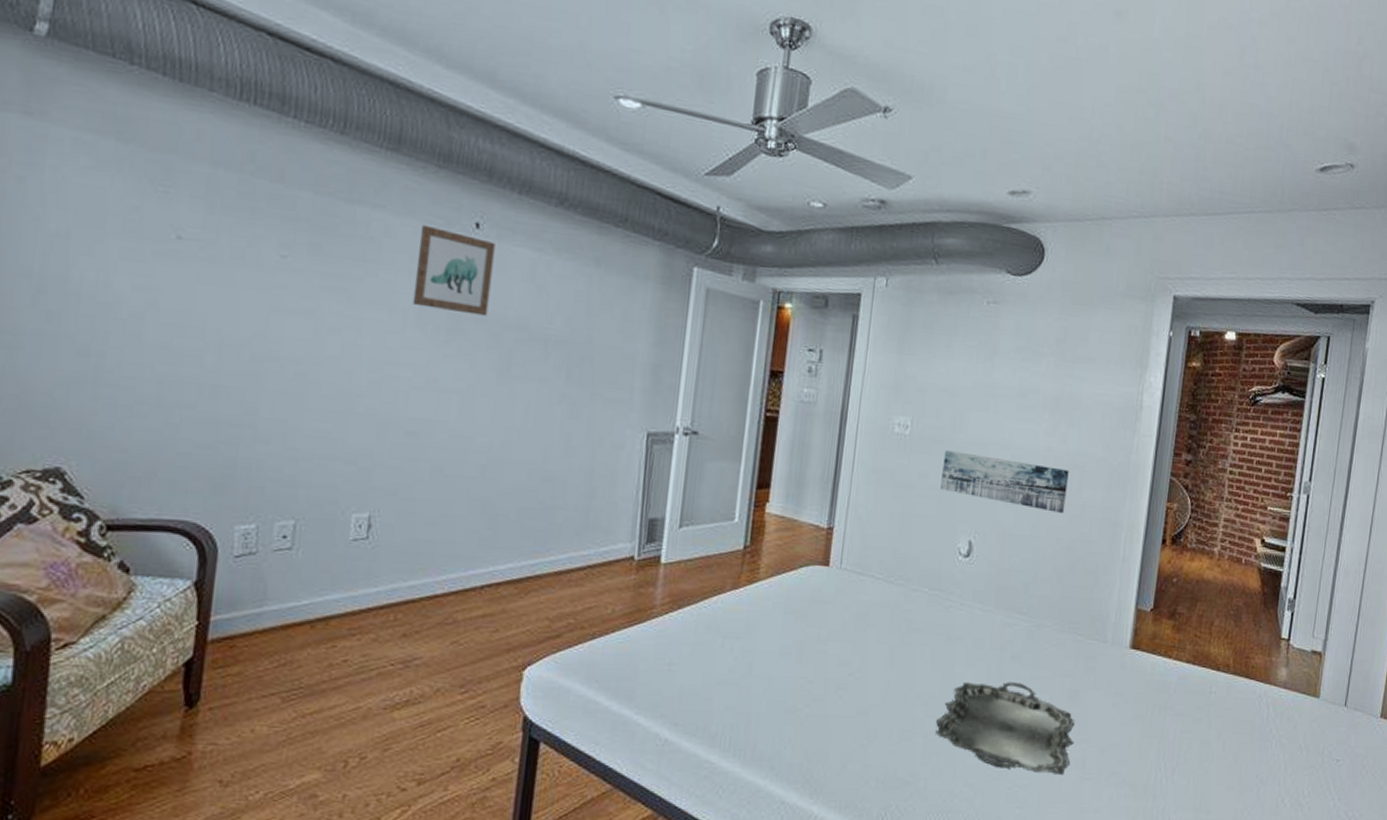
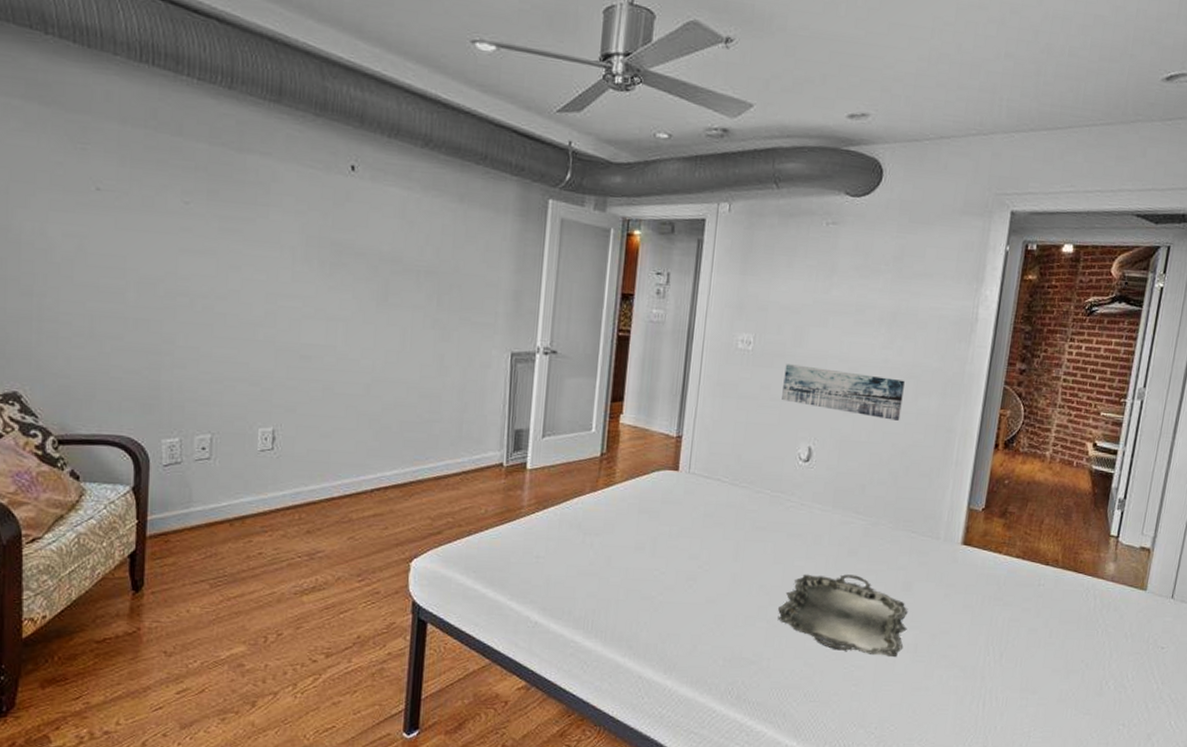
wall art: present [412,224,496,316] -> none [299,169,370,251]

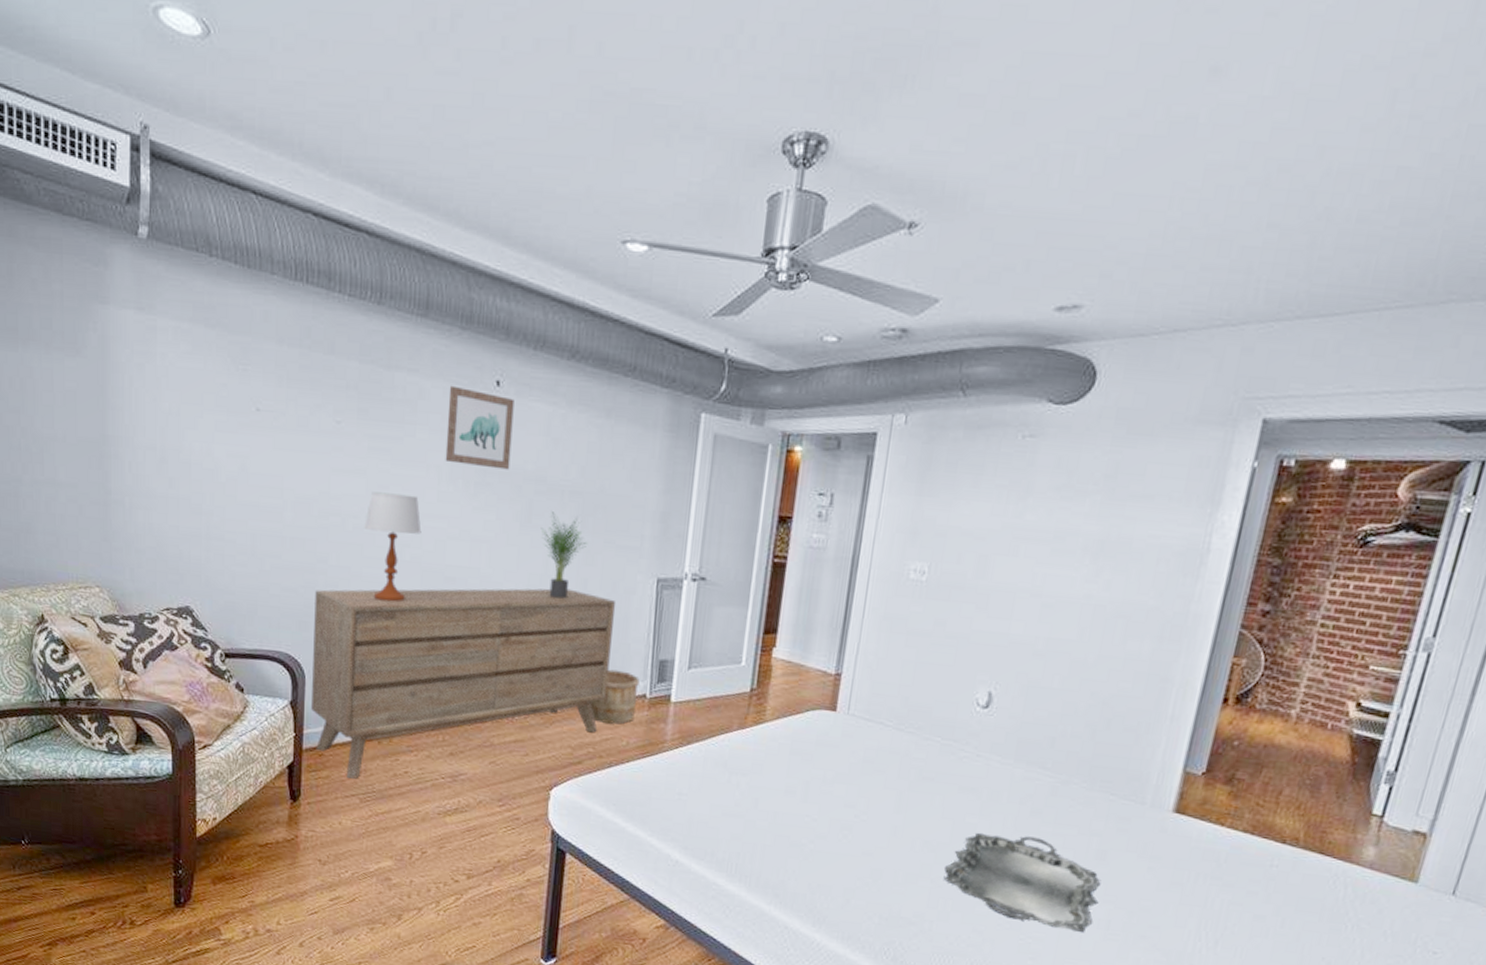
dresser: none [156,364,473,564] -> present [311,588,616,779]
table lamp: none [214,272,276,382] -> present [364,491,422,602]
wall art: none [299,169,370,251] -> present [445,385,515,470]
potted plant: none [397,291,444,374] -> present [540,512,588,599]
wooden bucket: none [448,440,496,493] -> present [589,669,640,724]
wall art: present [782,364,905,421] -> none [959,597,1111,666]

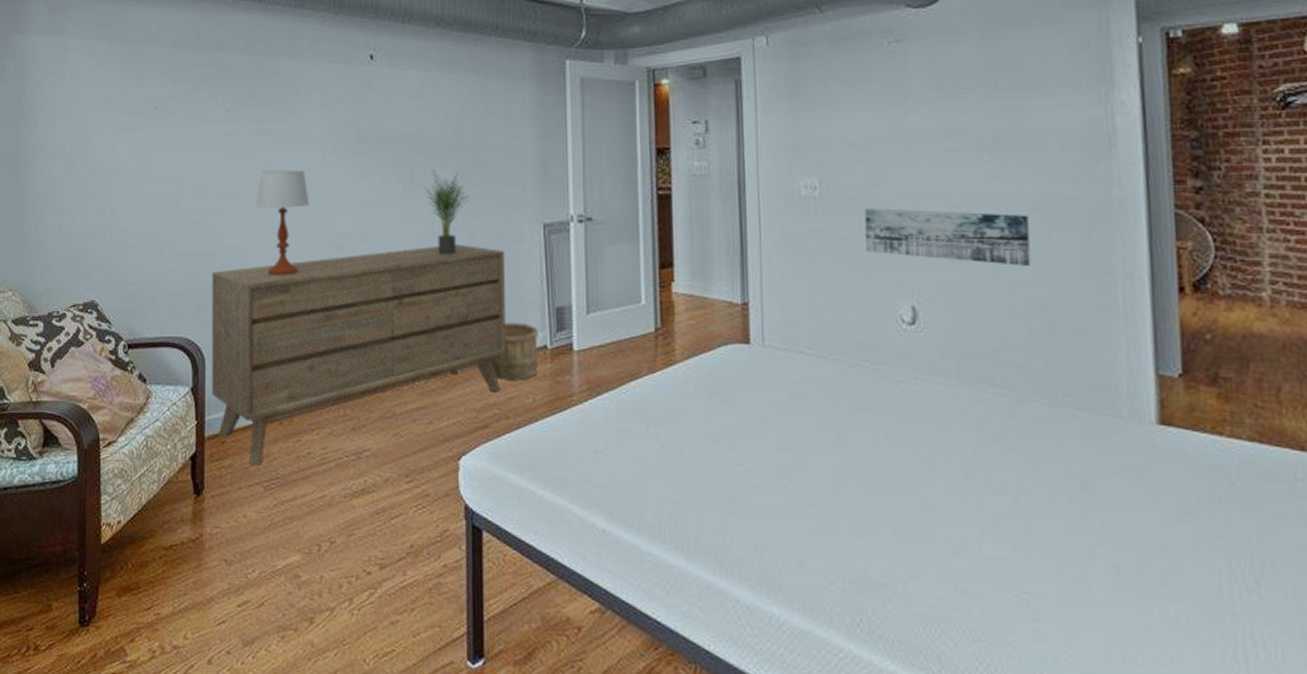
wall art: present [445,385,515,470] -> none [327,64,389,136]
serving tray: present [943,832,1101,932] -> none [905,467,1098,581]
wall art: none [959,597,1111,666] -> present [864,208,1031,266]

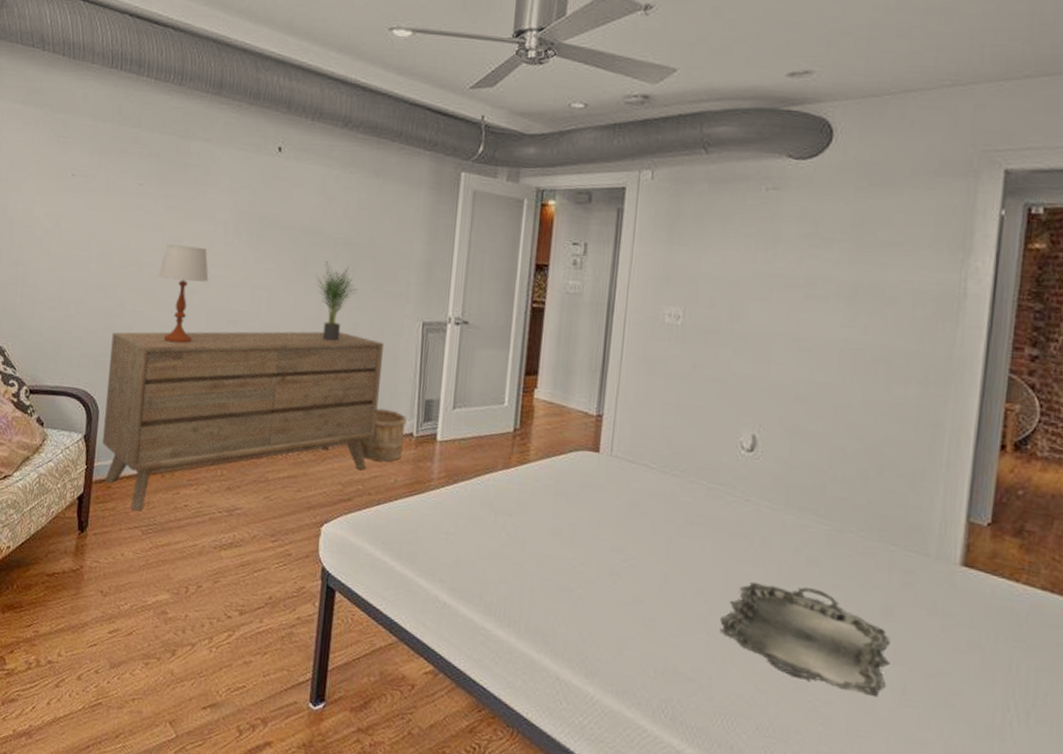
wall art: present [864,208,1031,266] -> none [718,341,872,410]
serving tray: none [905,467,1098,581] -> present [719,581,891,696]

